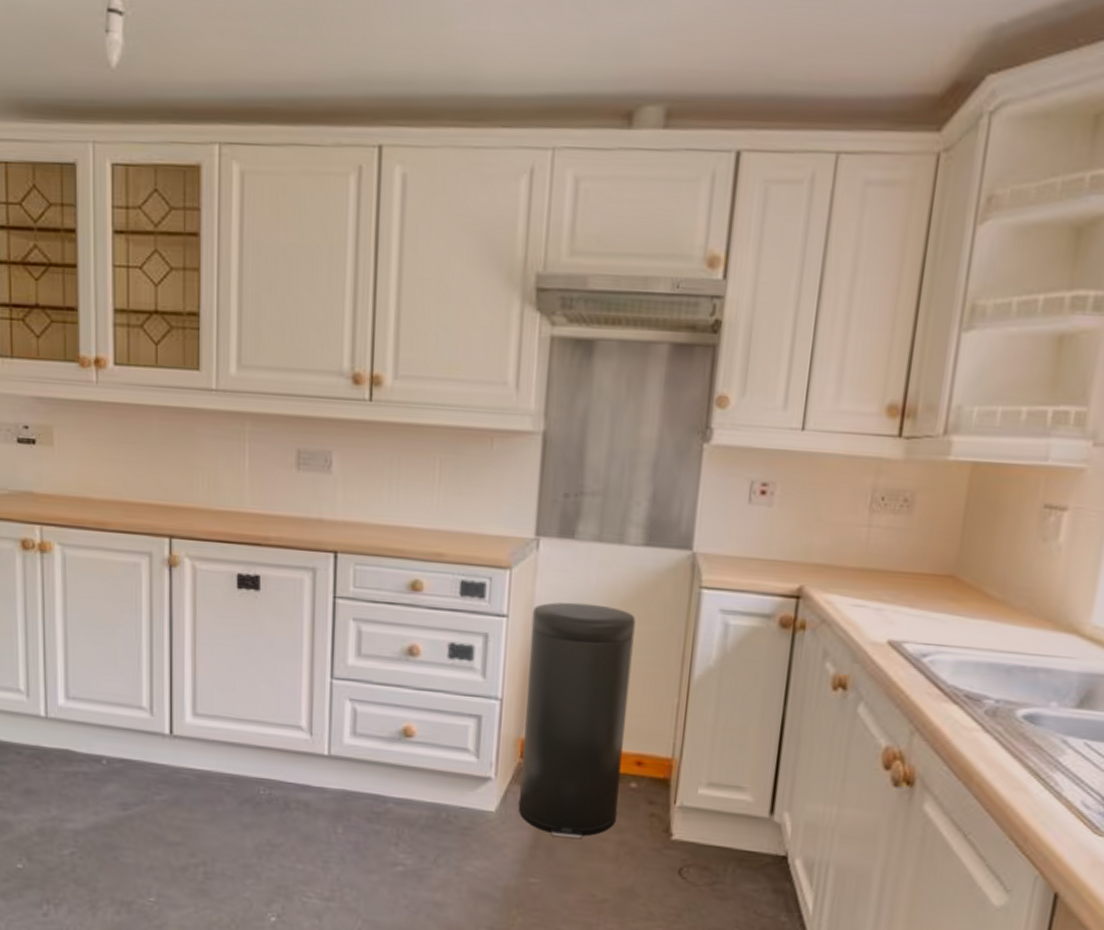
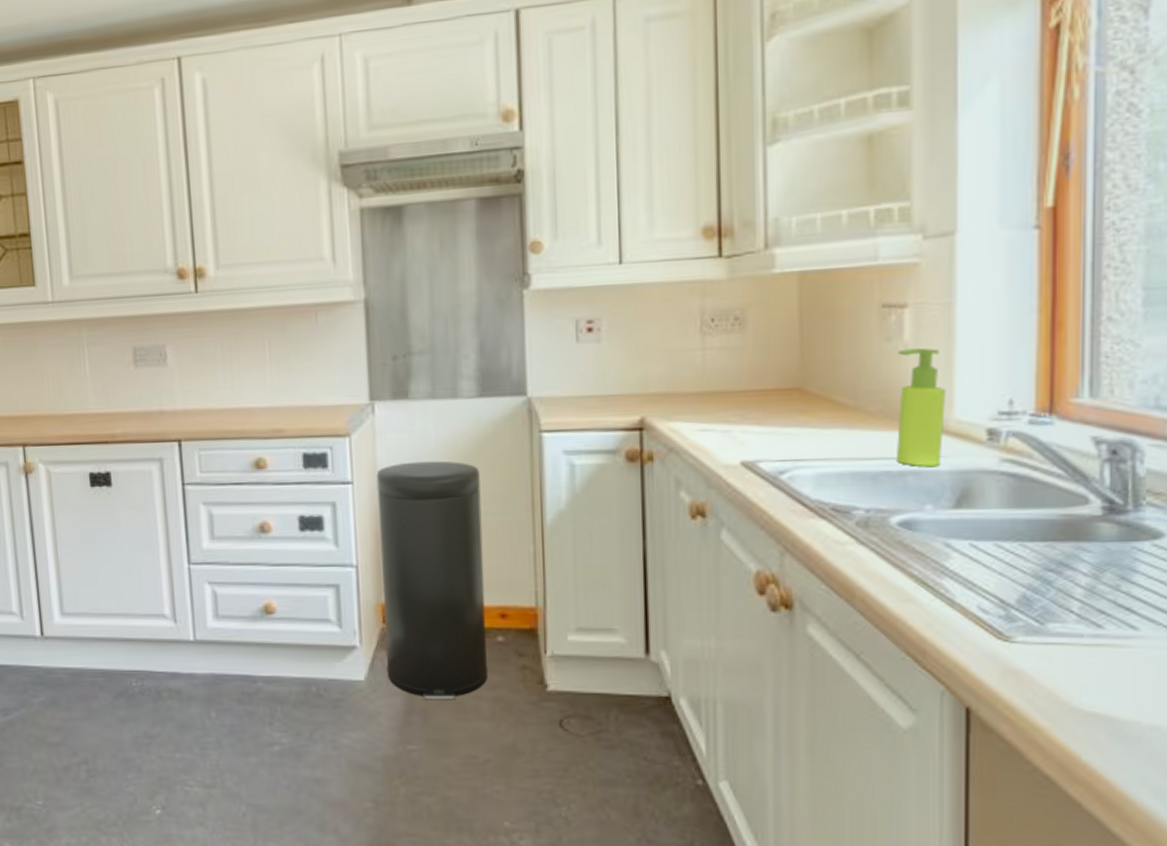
soap dispenser: none [1031,550,1090,667] -> present [895,347,947,467]

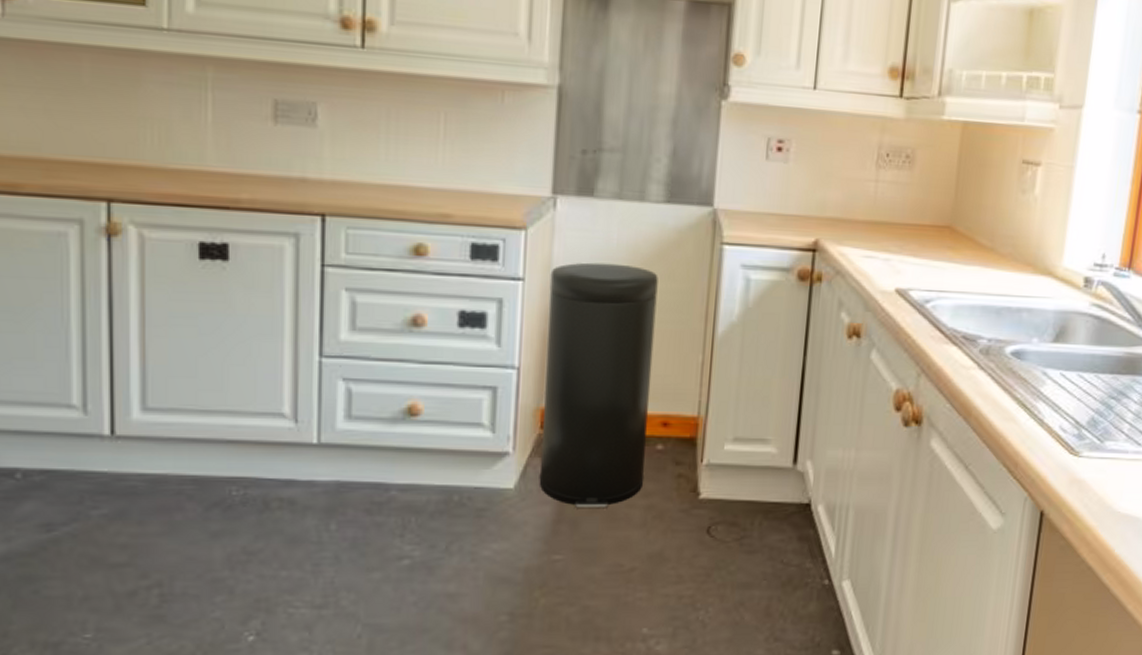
soap dispenser: present [895,347,947,467] -> none [1016,201,1060,306]

